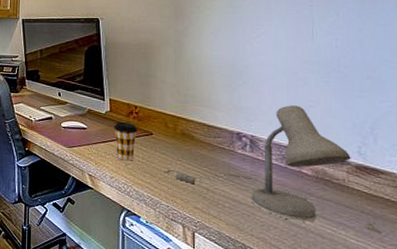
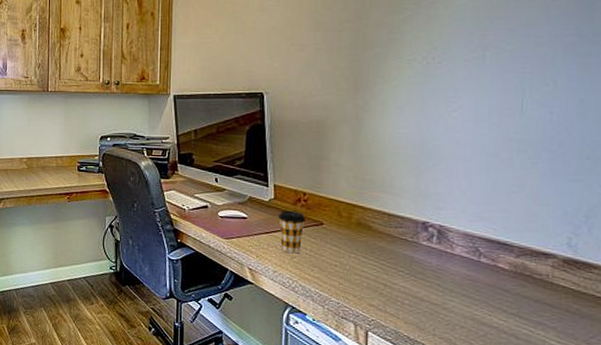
desk lamp: present [165,105,381,234] -> none [336,190,588,336]

